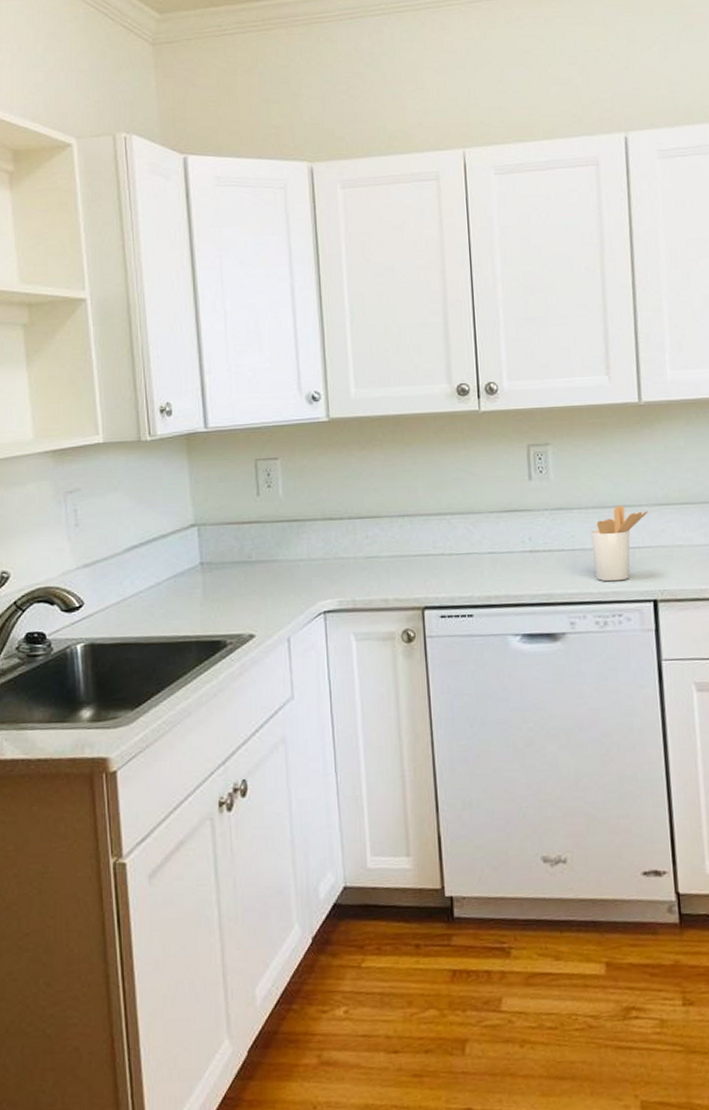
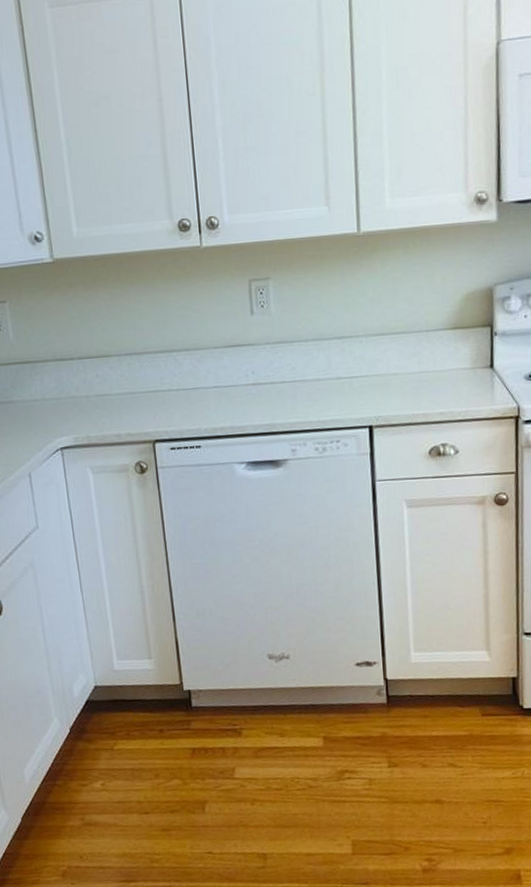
utensil holder: present [590,505,648,582] -> none [310,337,365,411]

